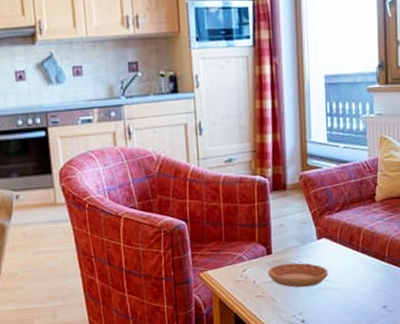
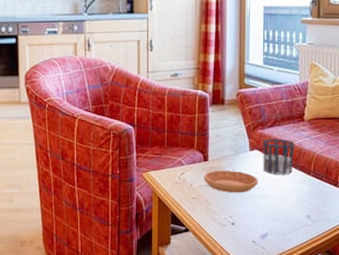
cup: none [330,223,367,264] -> present [262,138,295,174]

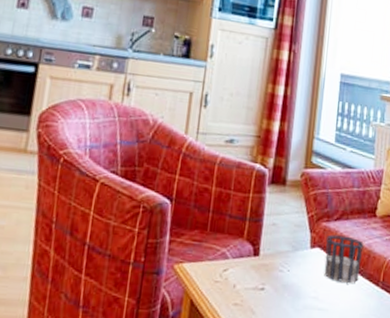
saucer: present [203,171,258,193] -> none [251,270,317,303]

